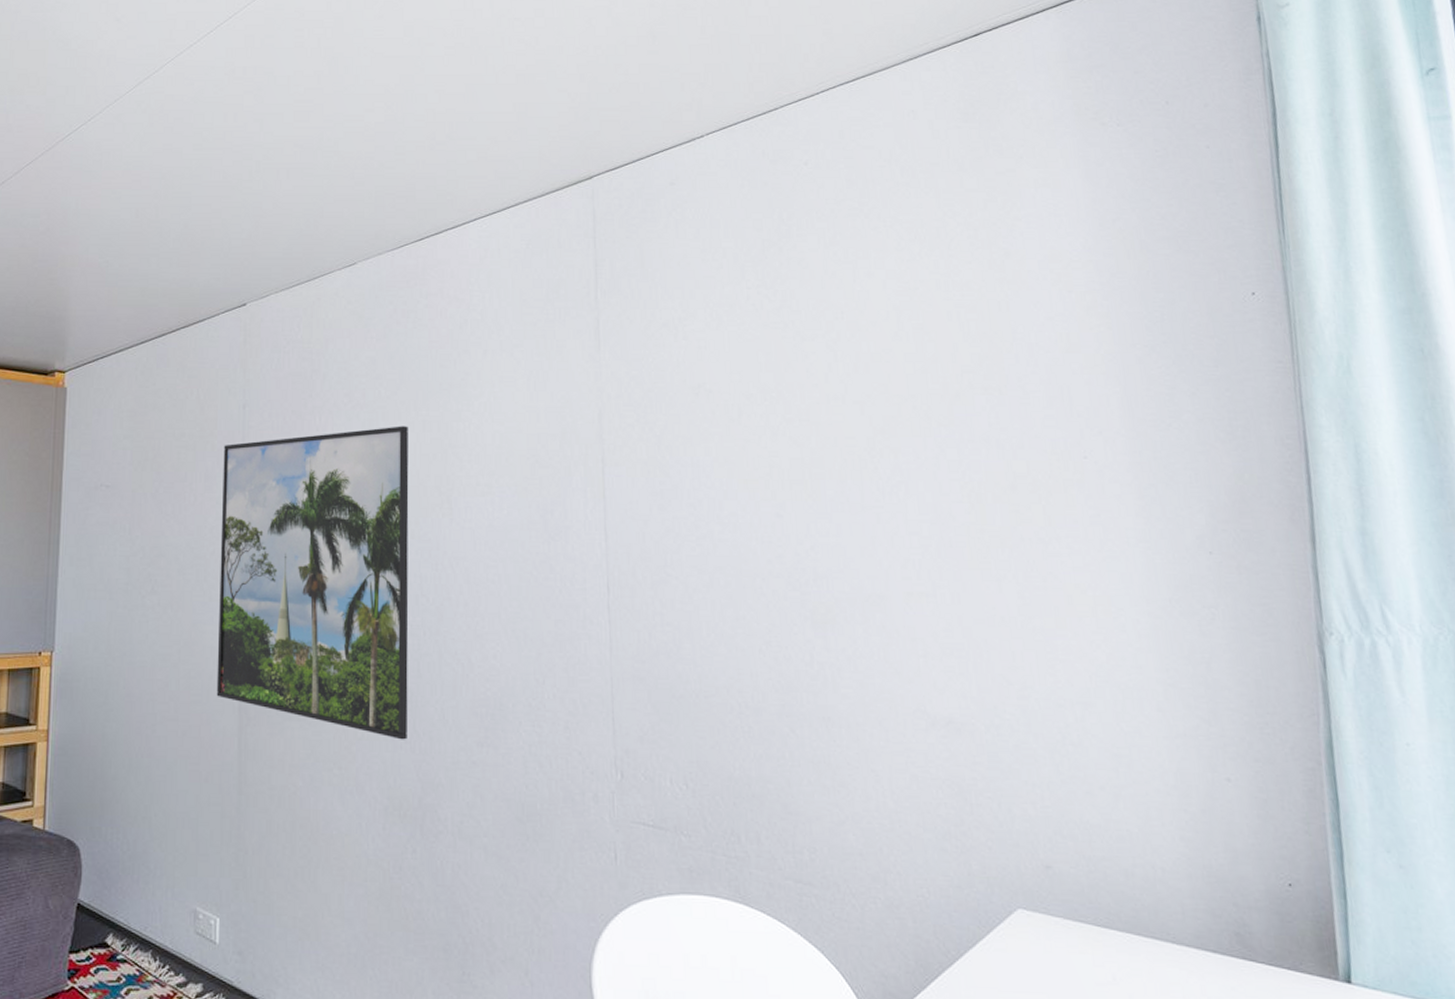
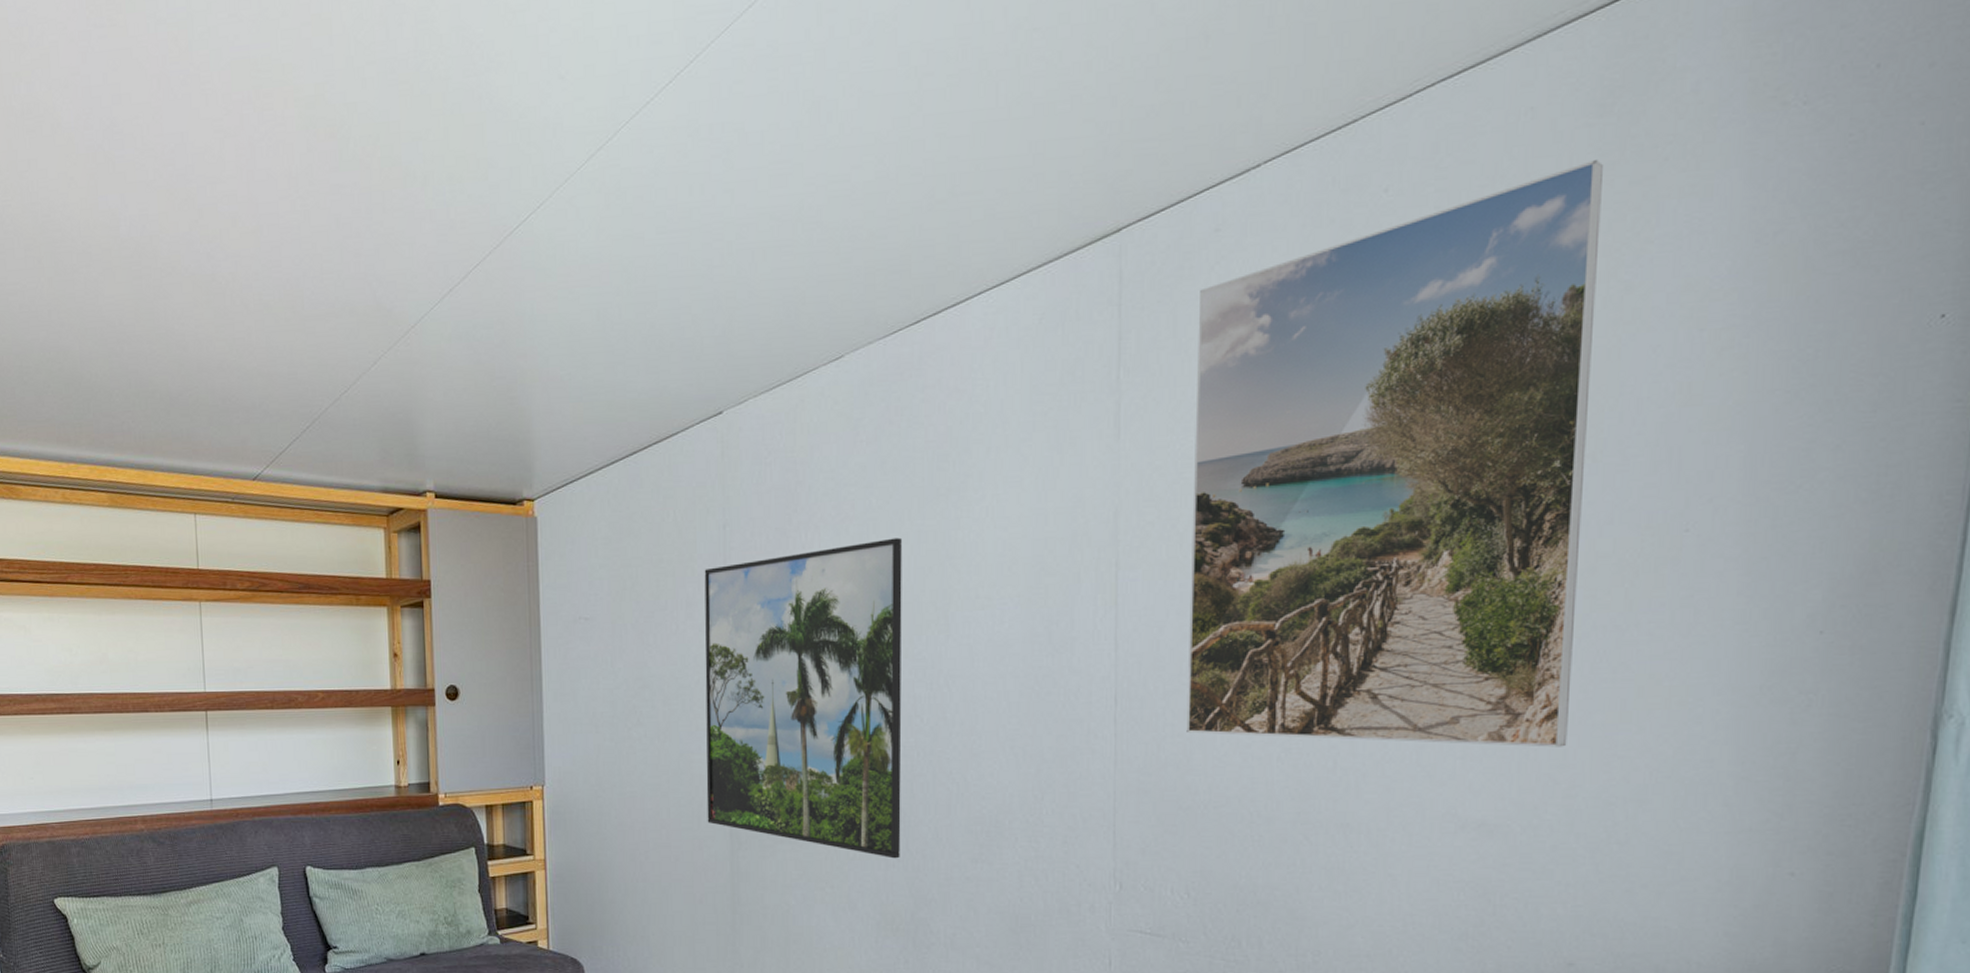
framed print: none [661,154,1014,649] -> present [1186,160,1603,747]

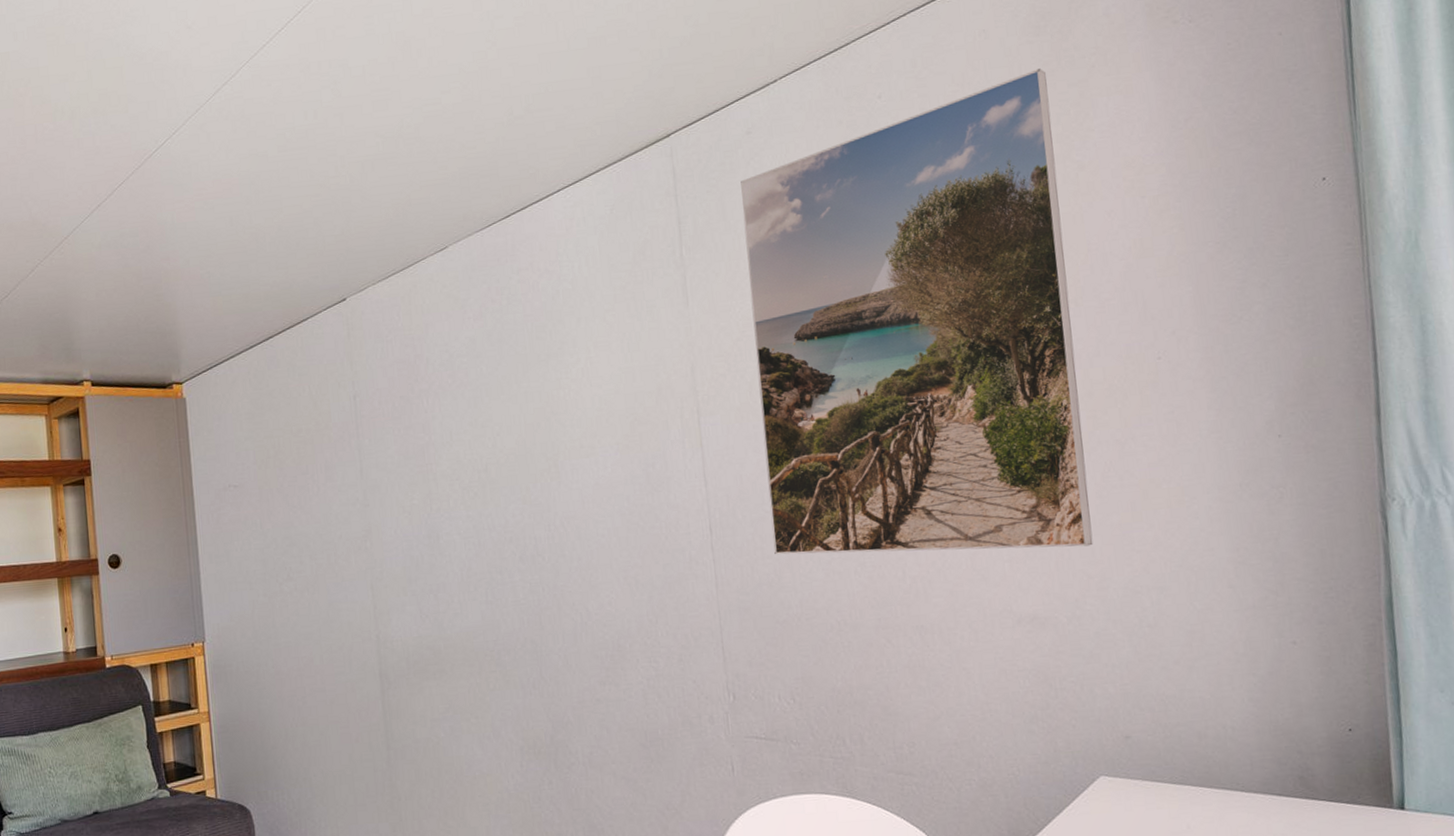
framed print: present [704,537,902,859] -> none [339,399,536,687]

